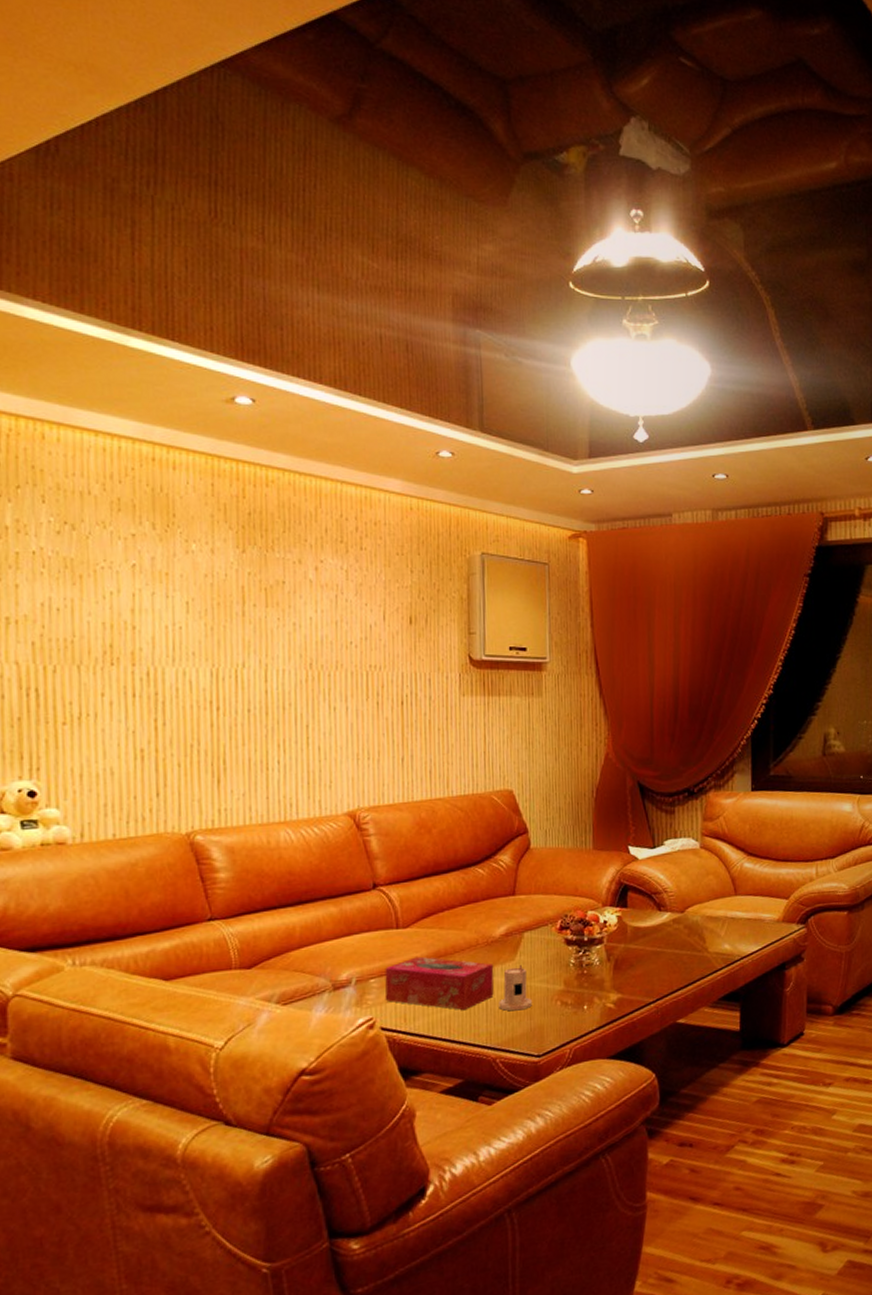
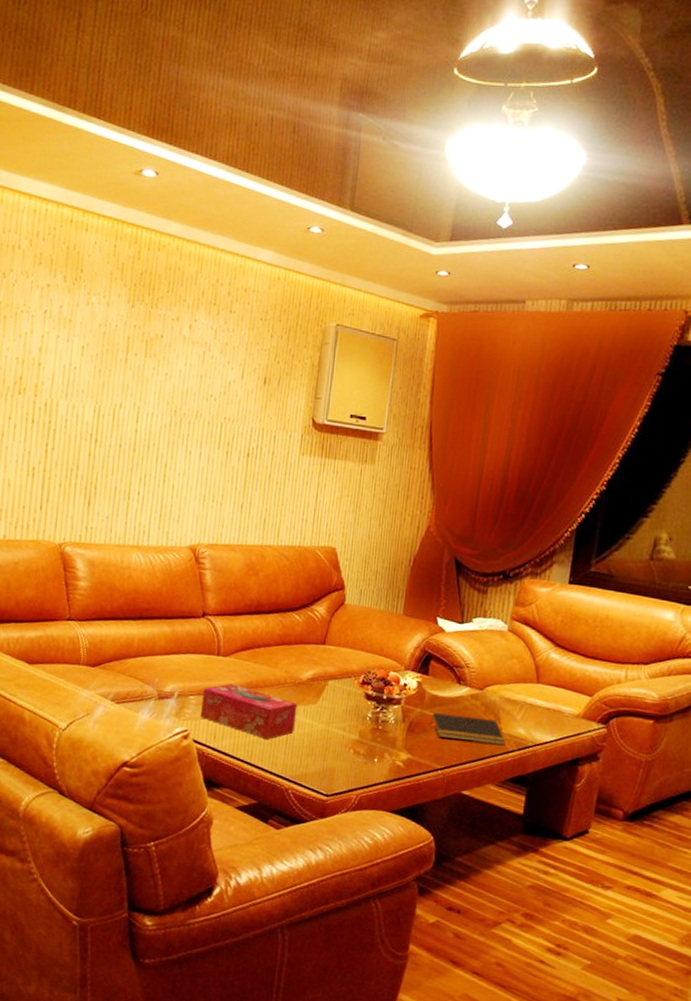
candle: present [498,964,532,1011] -> none [297,708,328,751]
notepad: none [636,941,713,970] -> present [430,712,506,746]

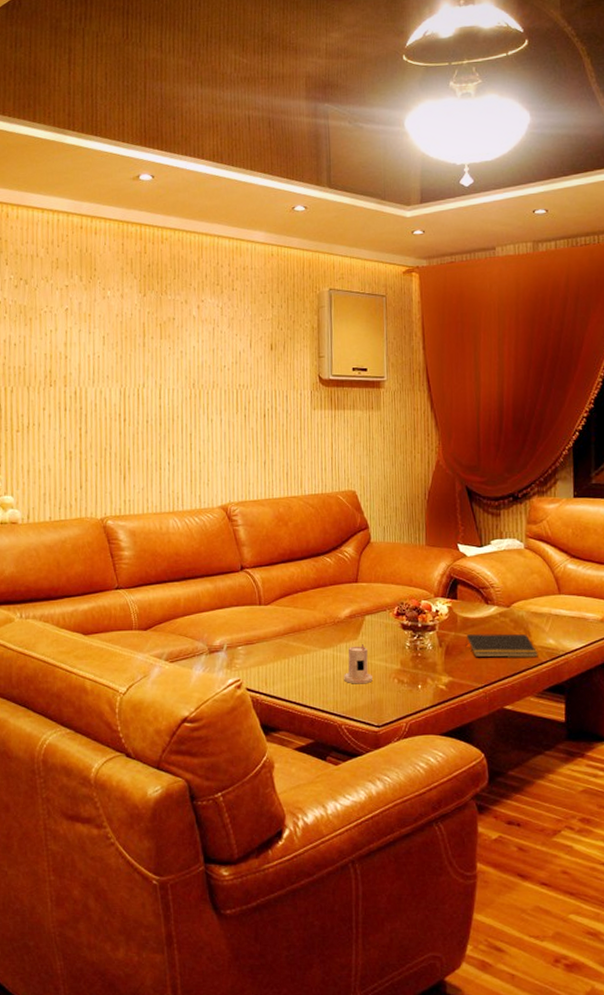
tissue box: present [200,683,298,740] -> none [249,630,340,680]
candle: none [297,708,328,751] -> present [344,643,373,684]

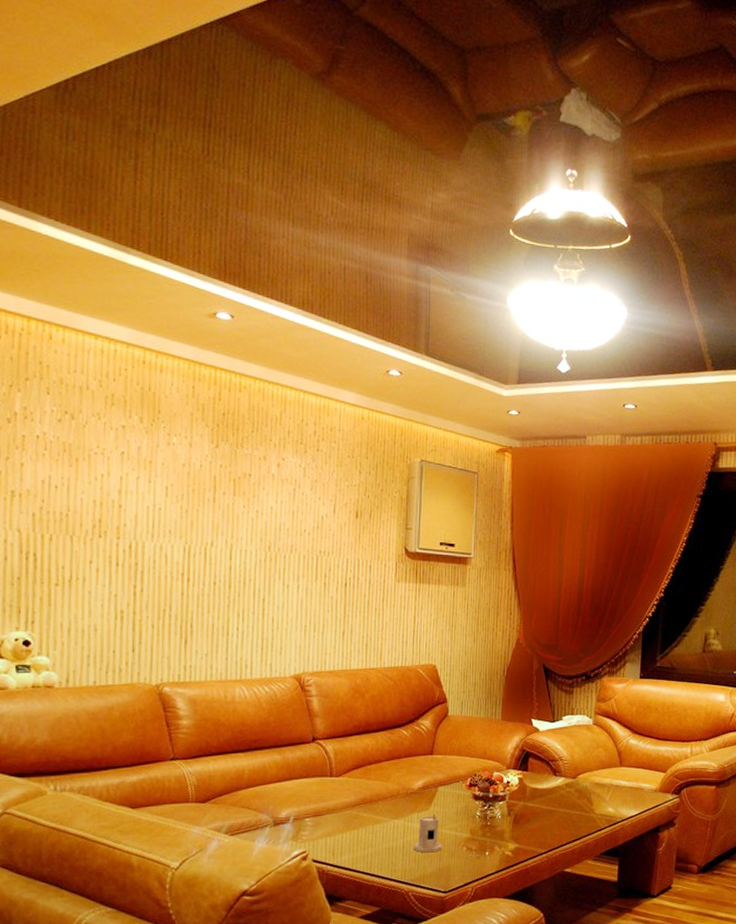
notepad: present [465,633,538,658] -> none [532,802,598,825]

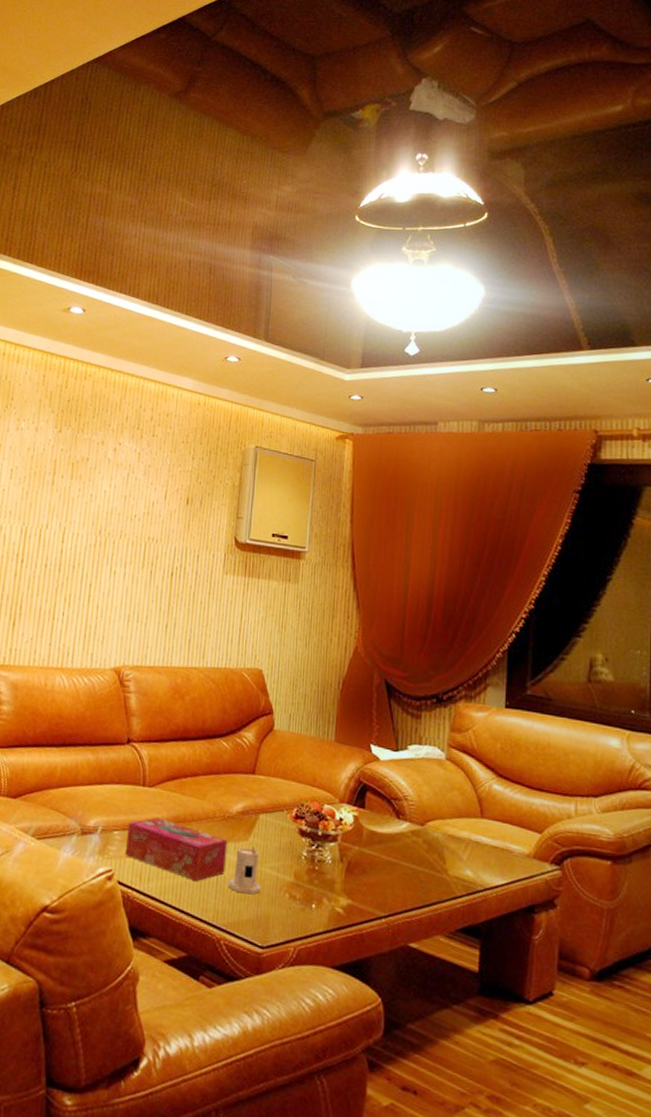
tissue box: none [317,801,411,850] -> present [124,817,228,882]

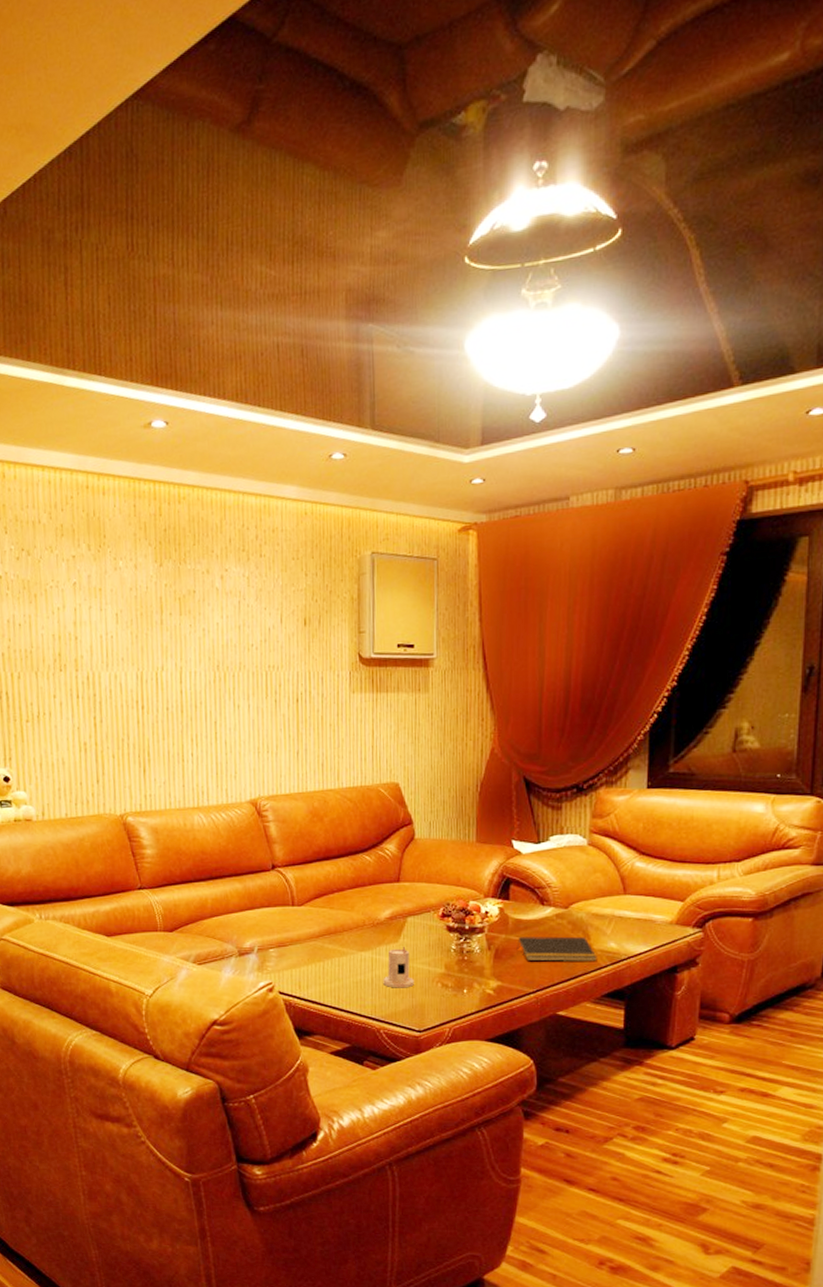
tissue box: present [124,817,228,882] -> none [282,932,379,984]
notepad: none [369,851,453,890] -> present [516,936,597,963]

